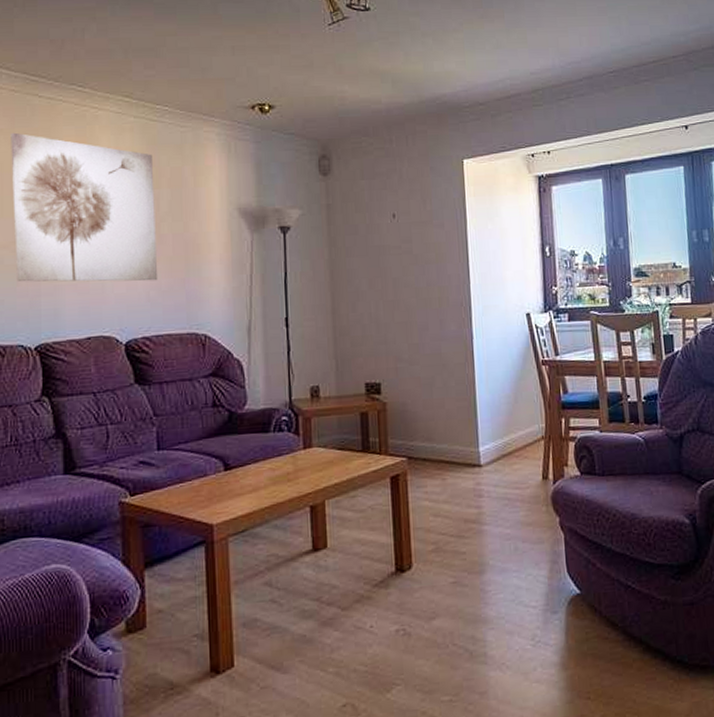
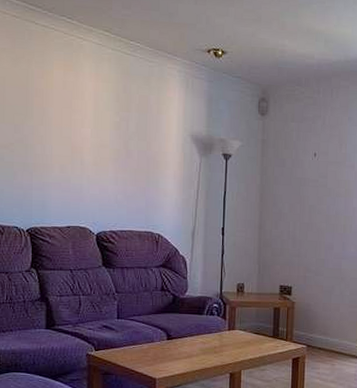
wall art: present [10,132,158,282] -> none [11,52,126,187]

